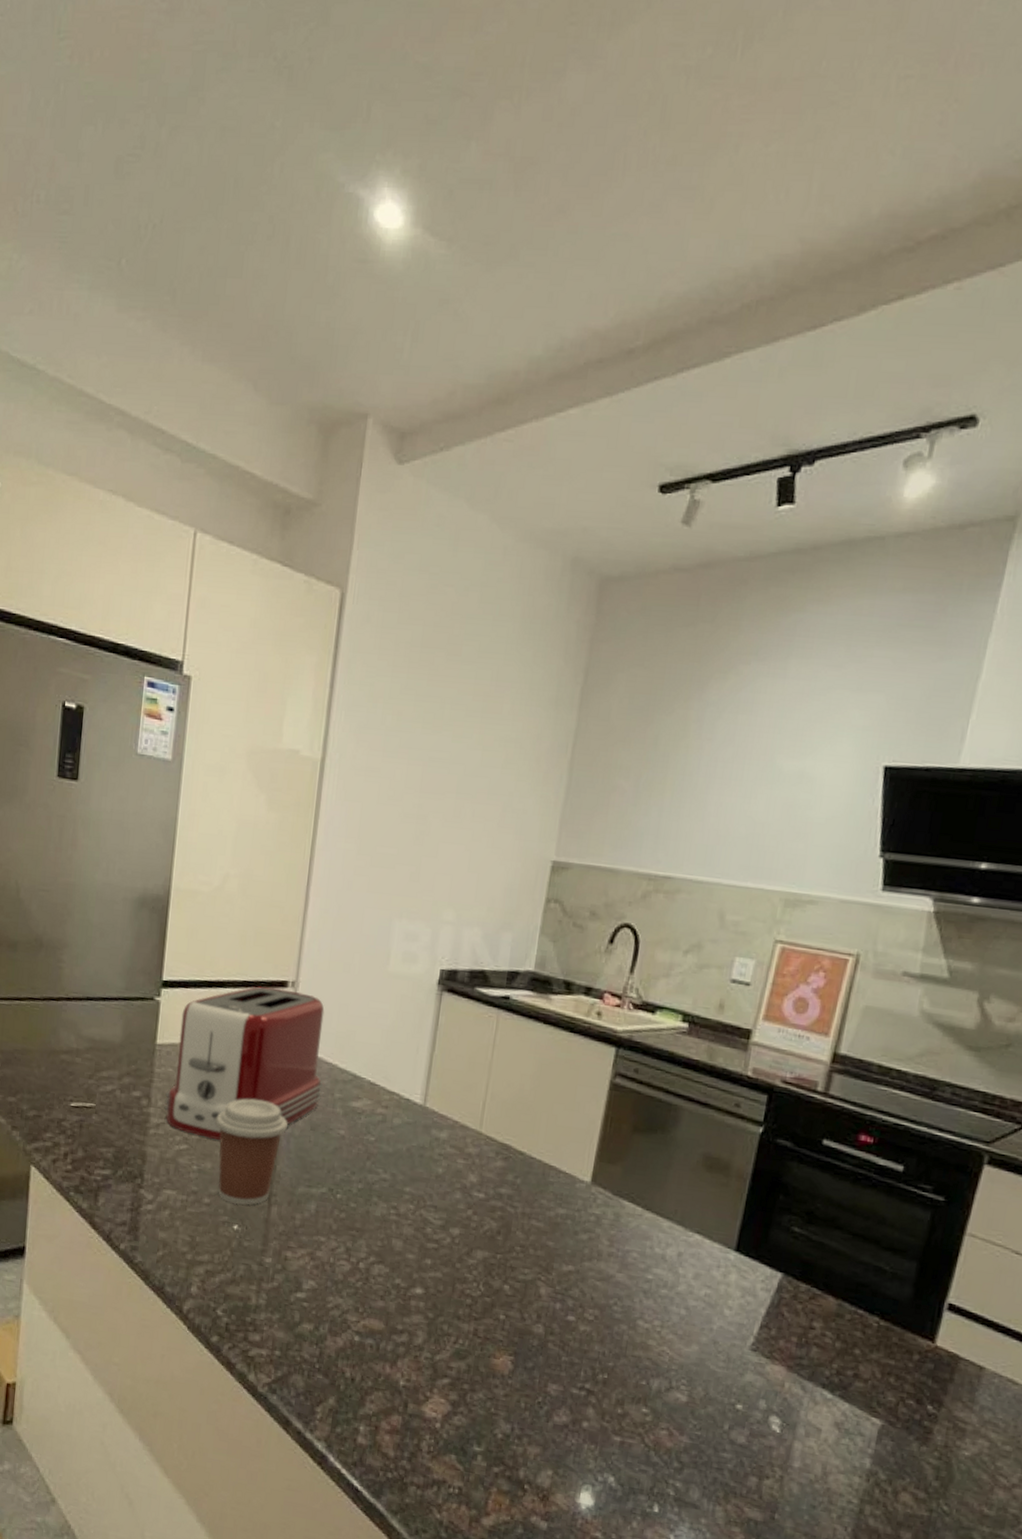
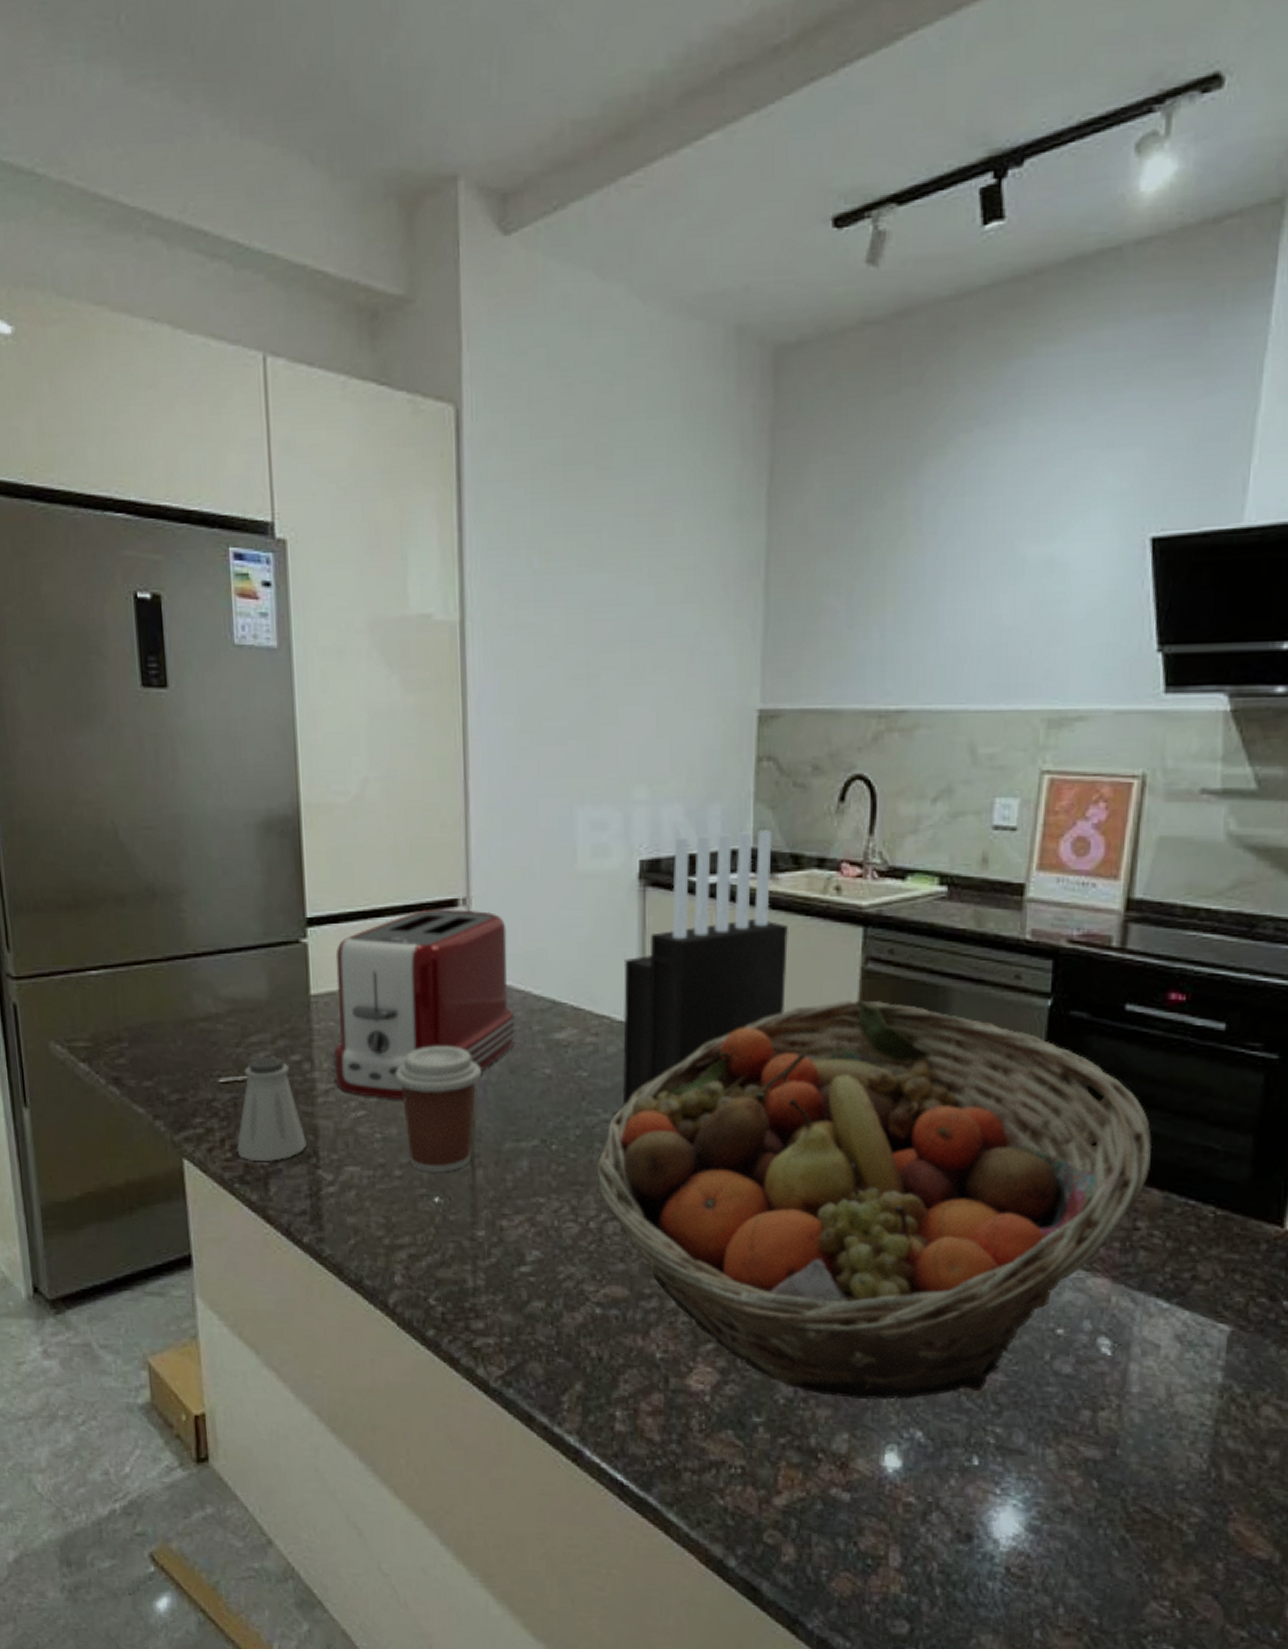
saltshaker: none [76,1089,135,1177] -> present [237,1056,307,1161]
fruit basket: none [369,1105,833,1449] -> present [595,999,1153,1400]
knife block: none [400,954,555,1170] -> present [622,830,789,1107]

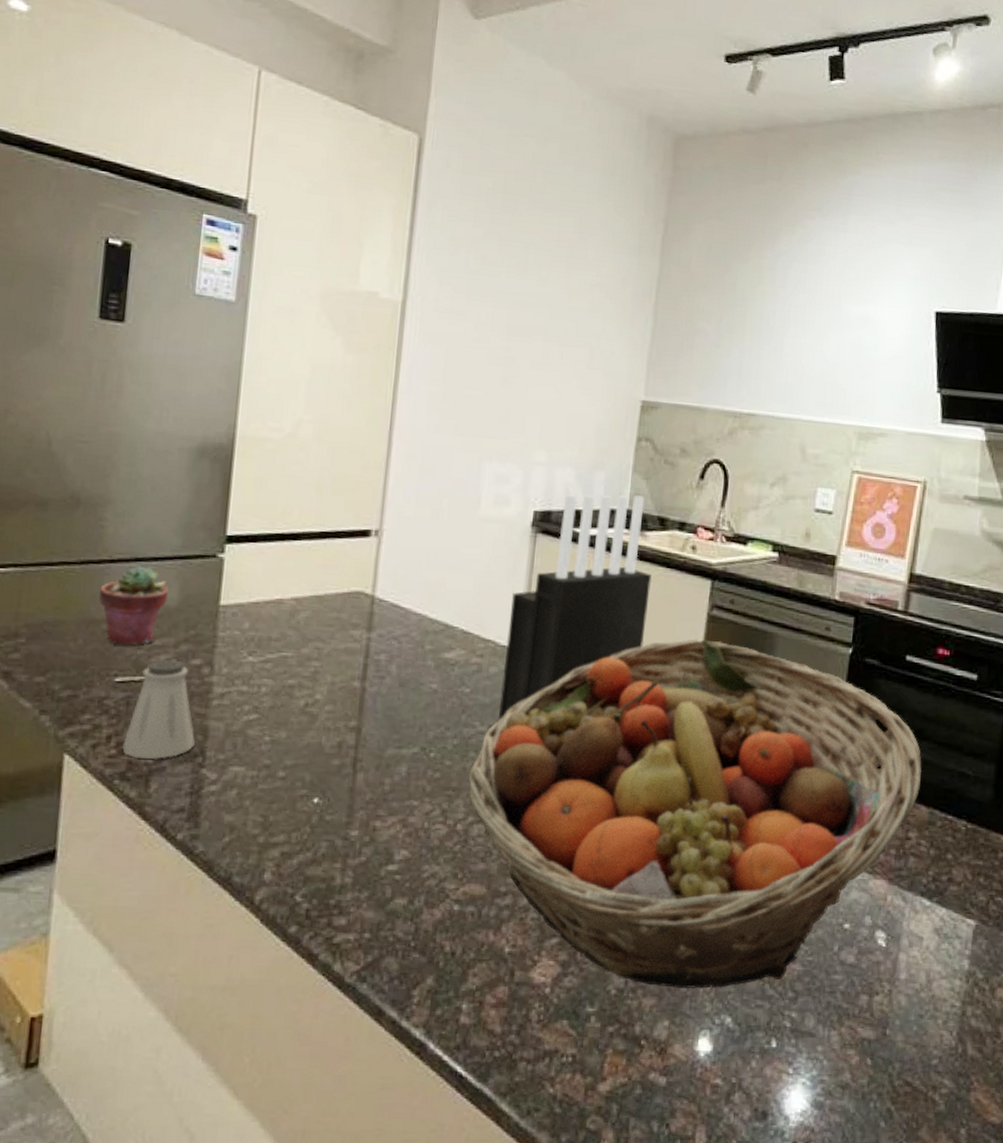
potted succulent: none [190,958,258,1043] -> present [99,565,169,645]
toaster: present [330,909,517,1099] -> none [230,537,412,705]
coffee cup: present [395,1045,481,1173] -> none [291,657,373,775]

